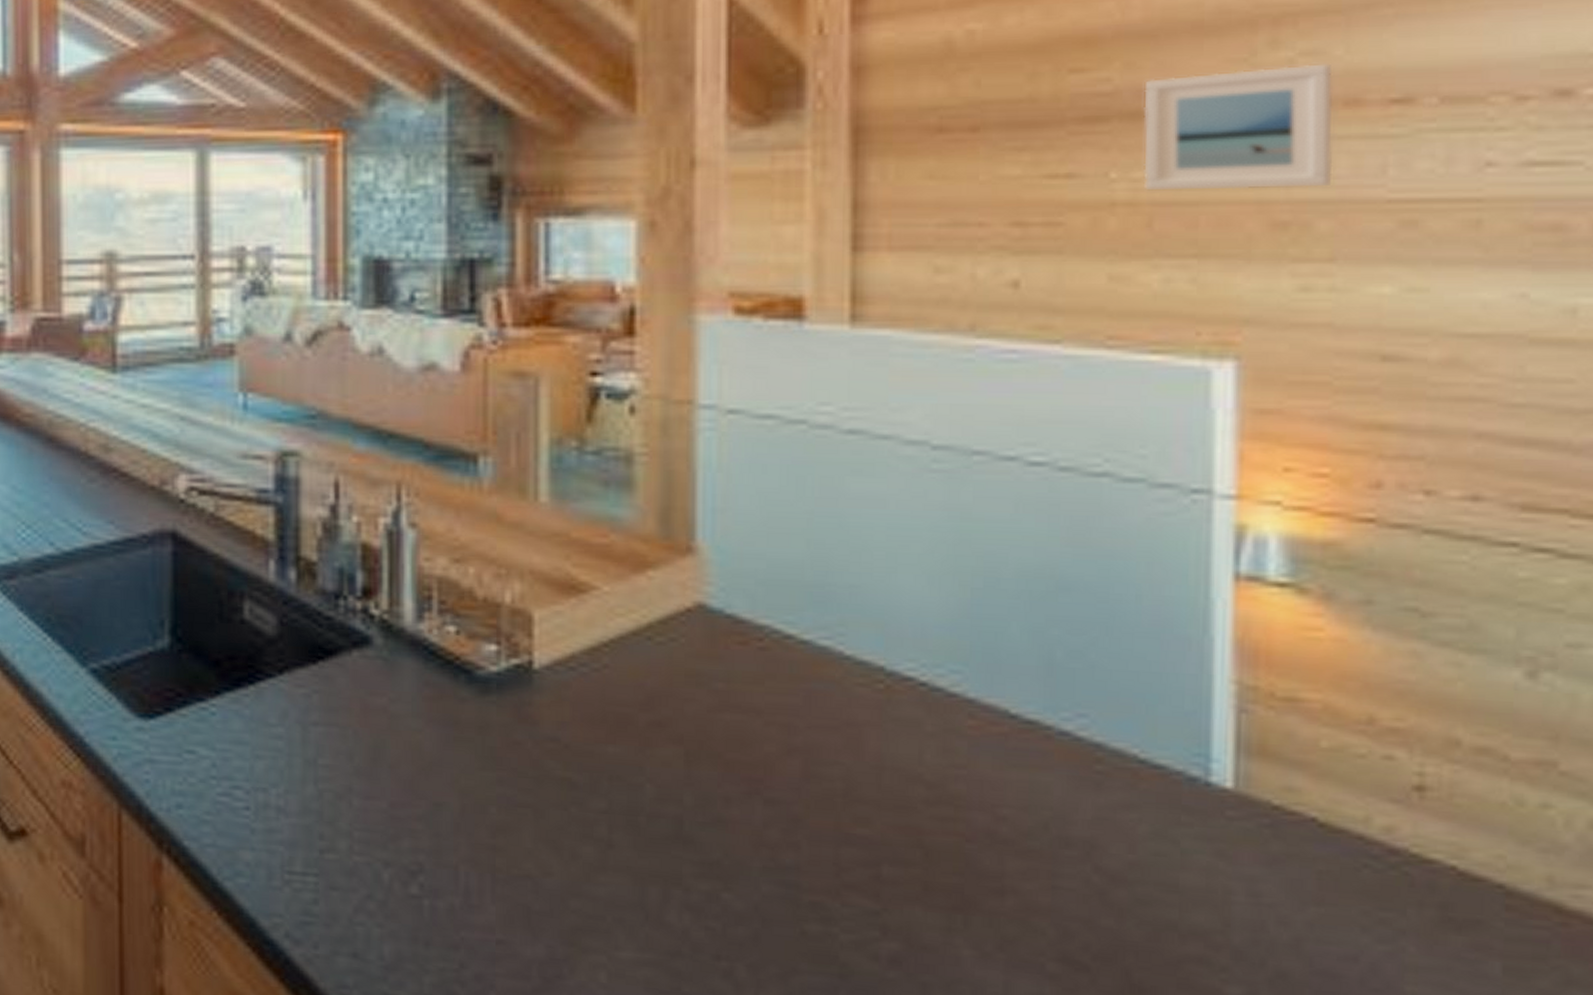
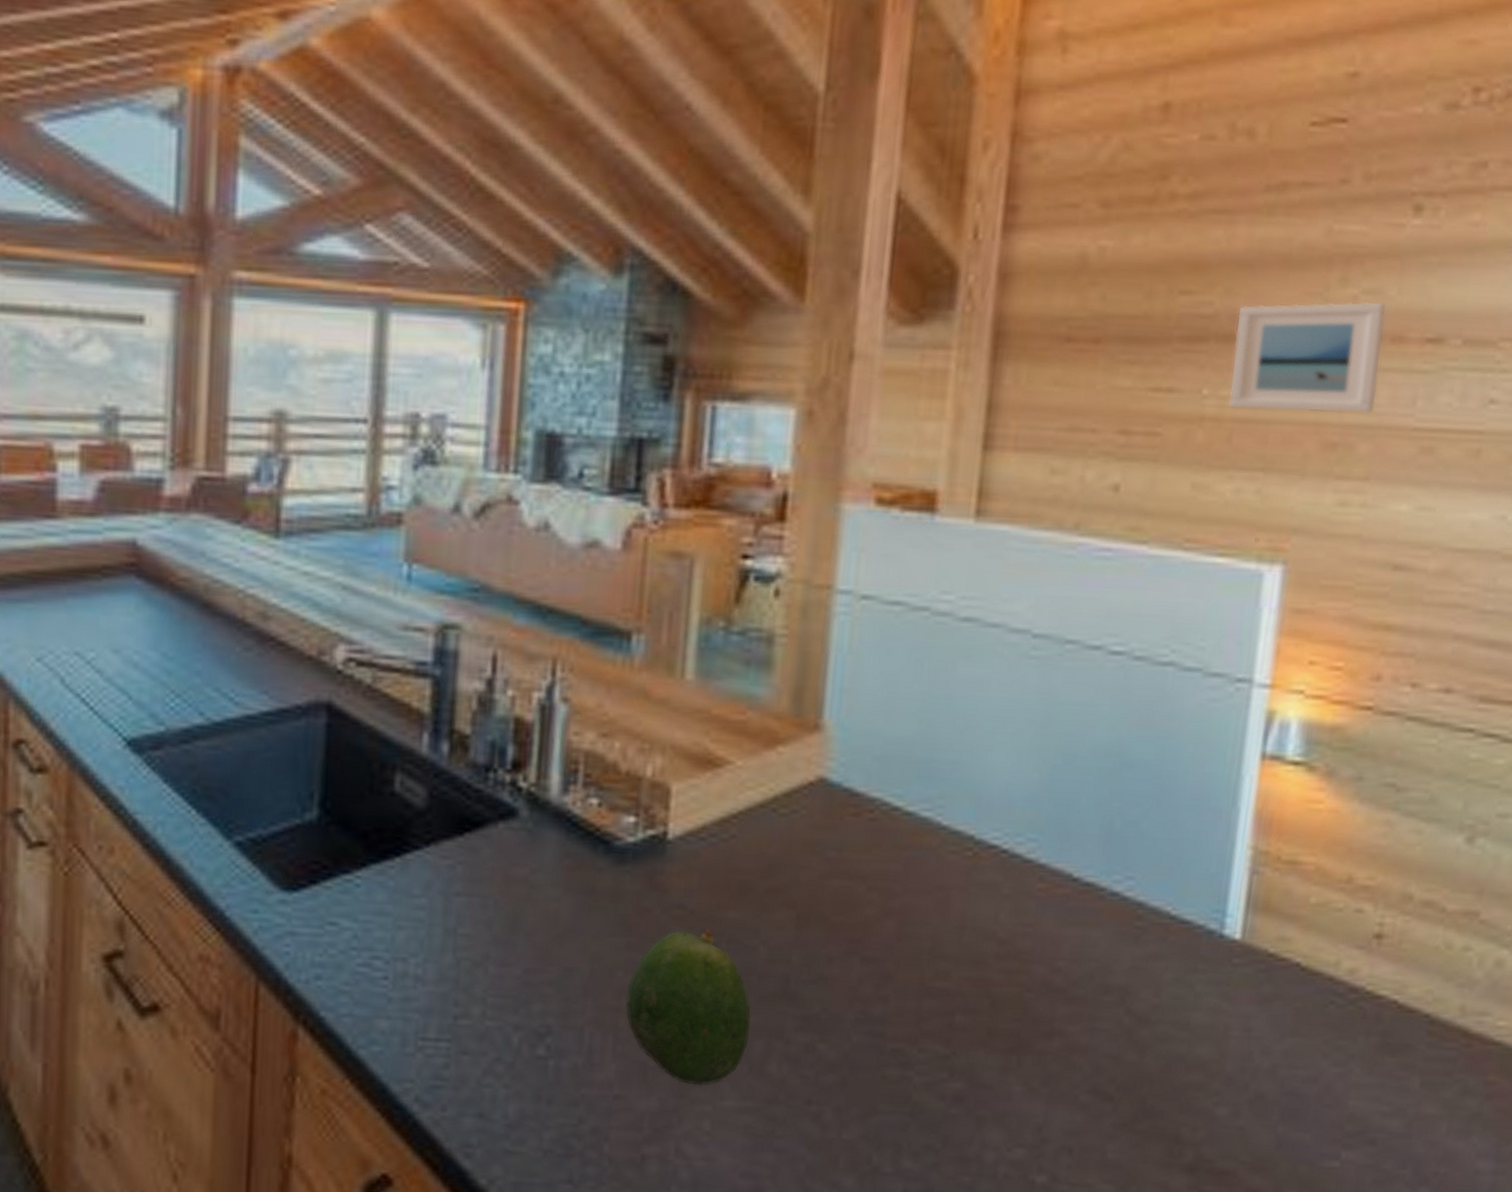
fruit: none [502,764,643,934] -> present [626,928,752,1086]

